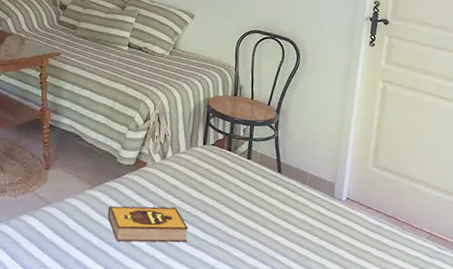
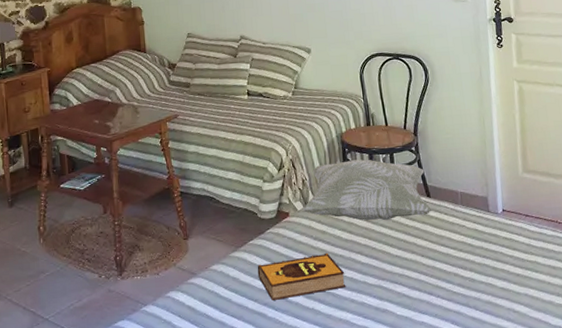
decorative pillow: none [160,124,281,189] -> present [303,159,432,221]

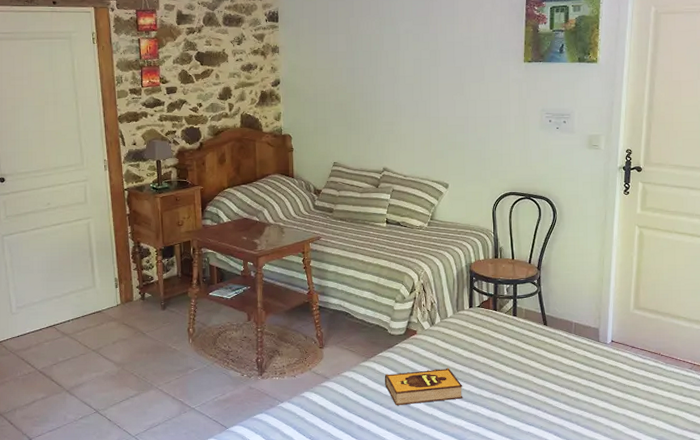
decorative pillow: present [303,159,432,221] -> none [430,288,547,344]

